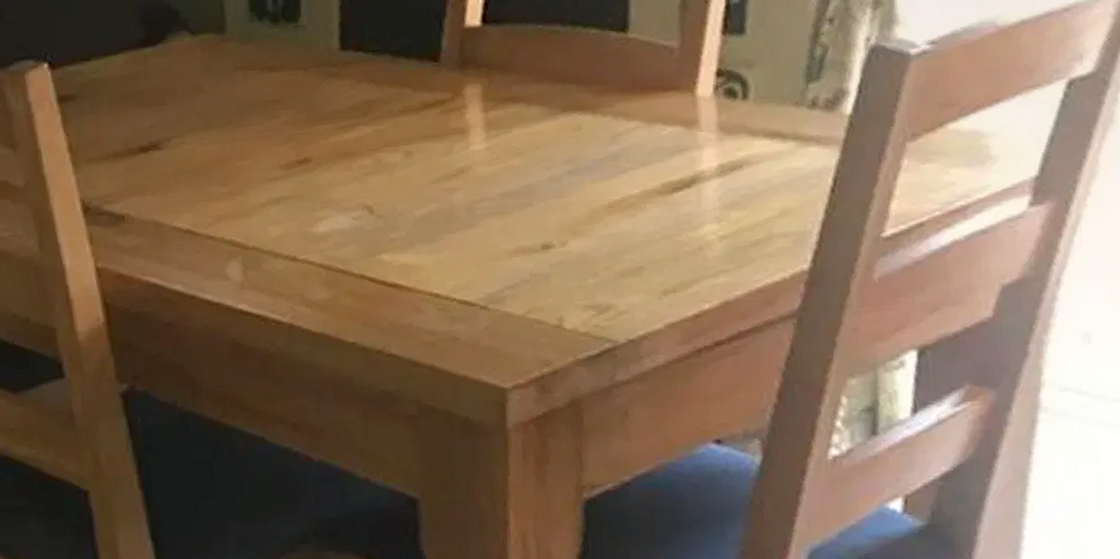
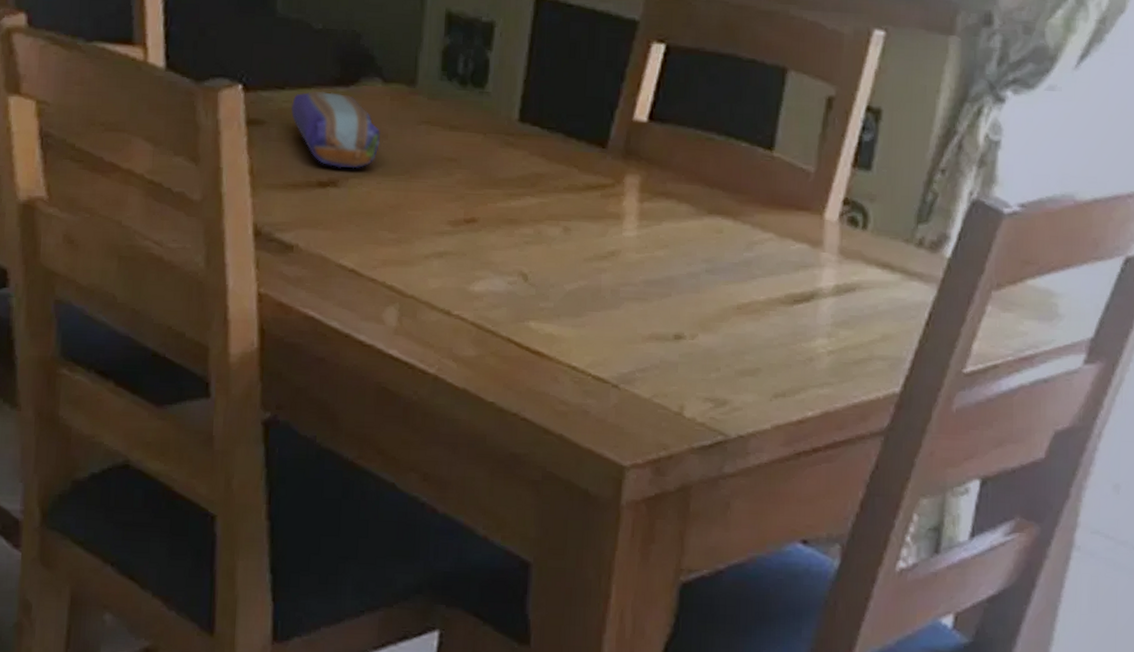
pencil case: none [100,54,197,130] -> present [291,90,380,169]

